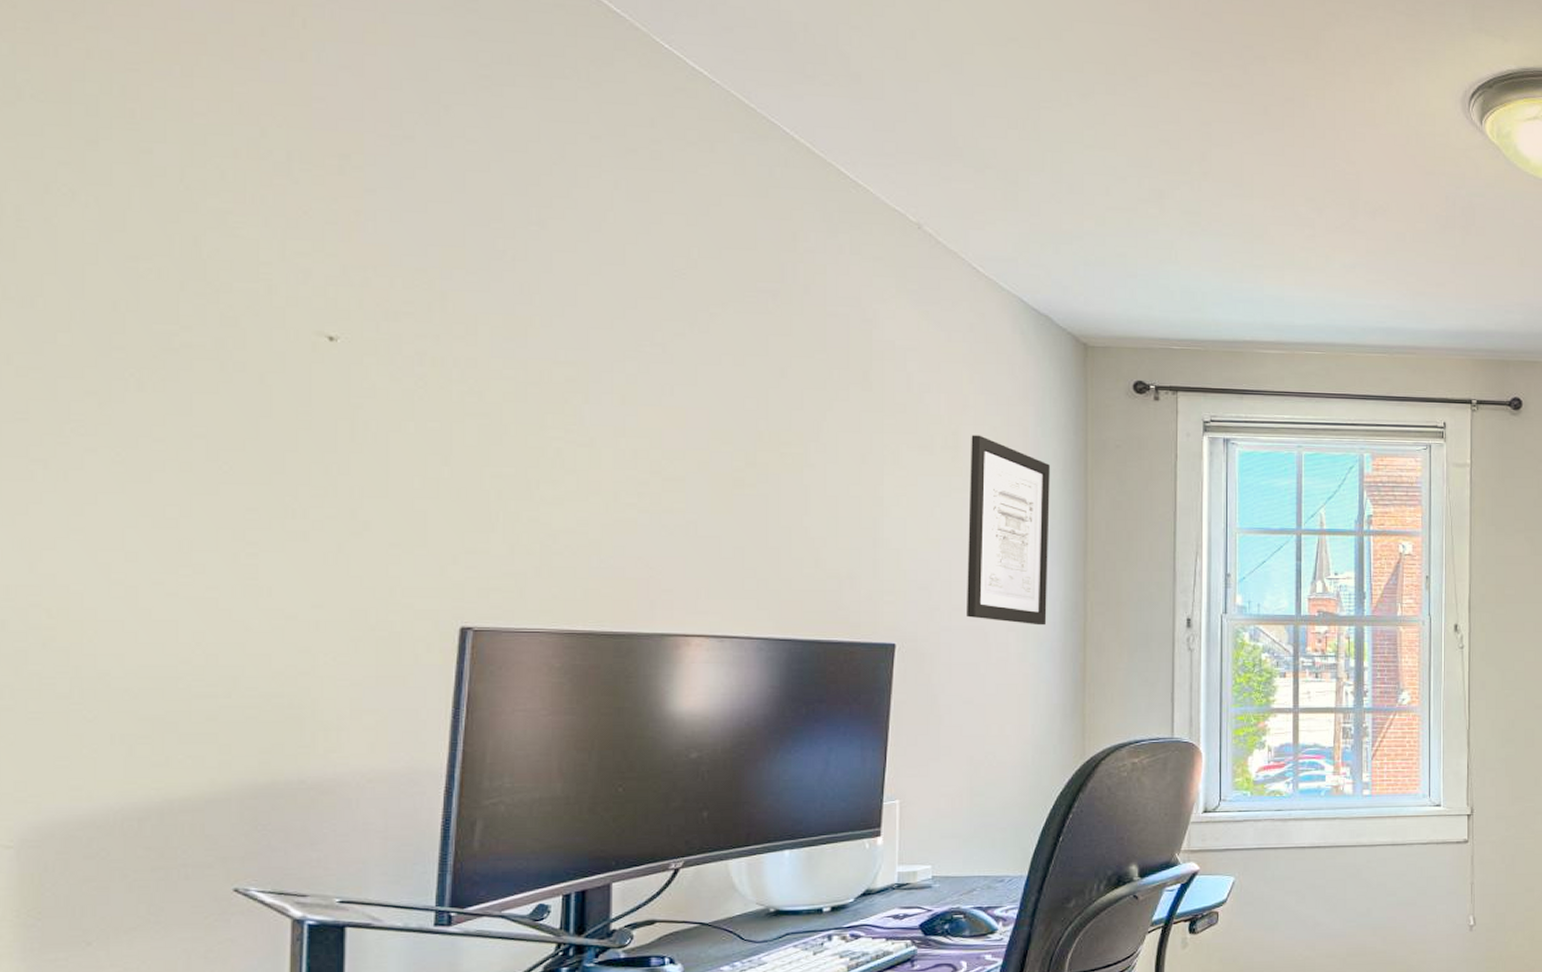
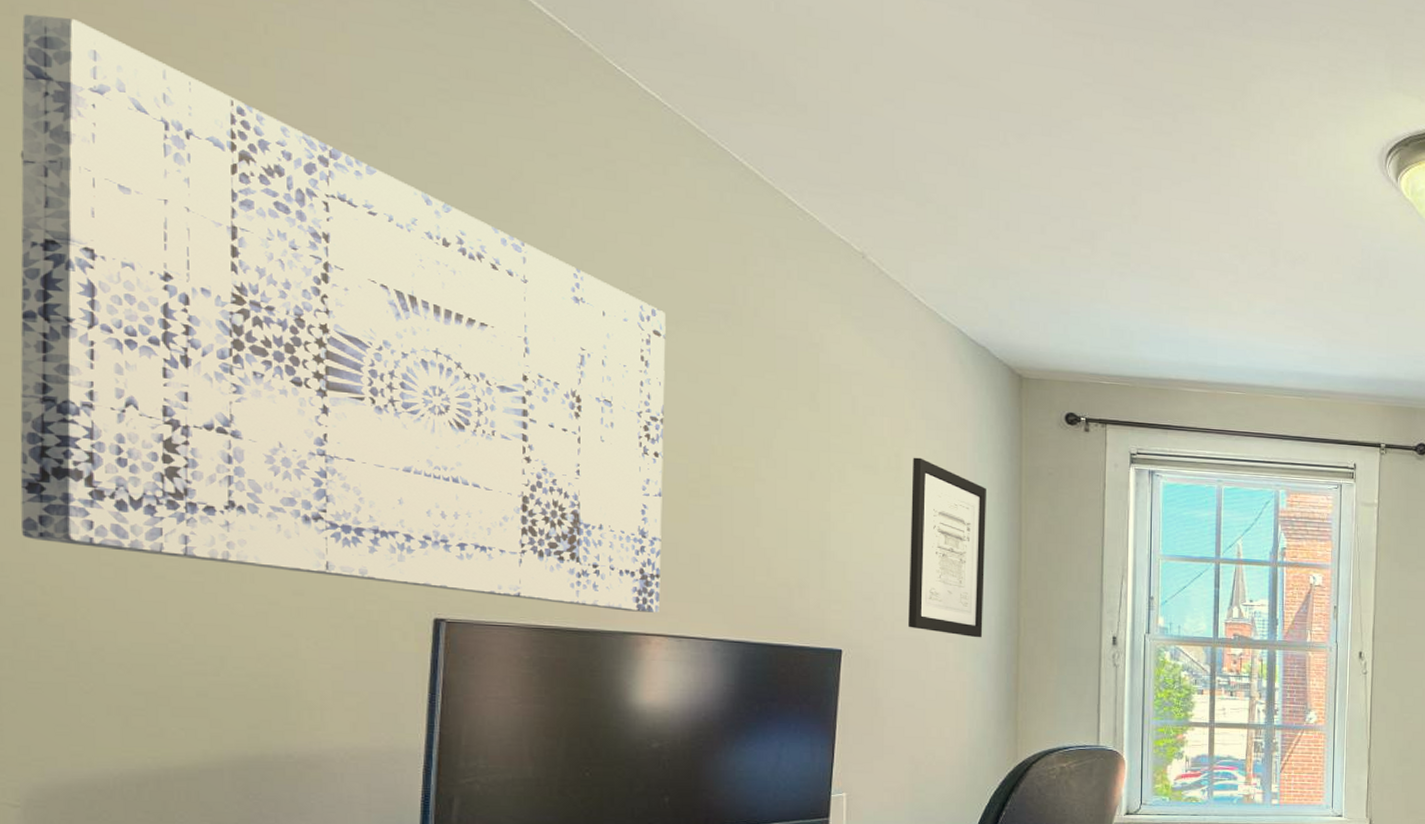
wall art: none [28,19,711,612] -> present [20,14,666,613]

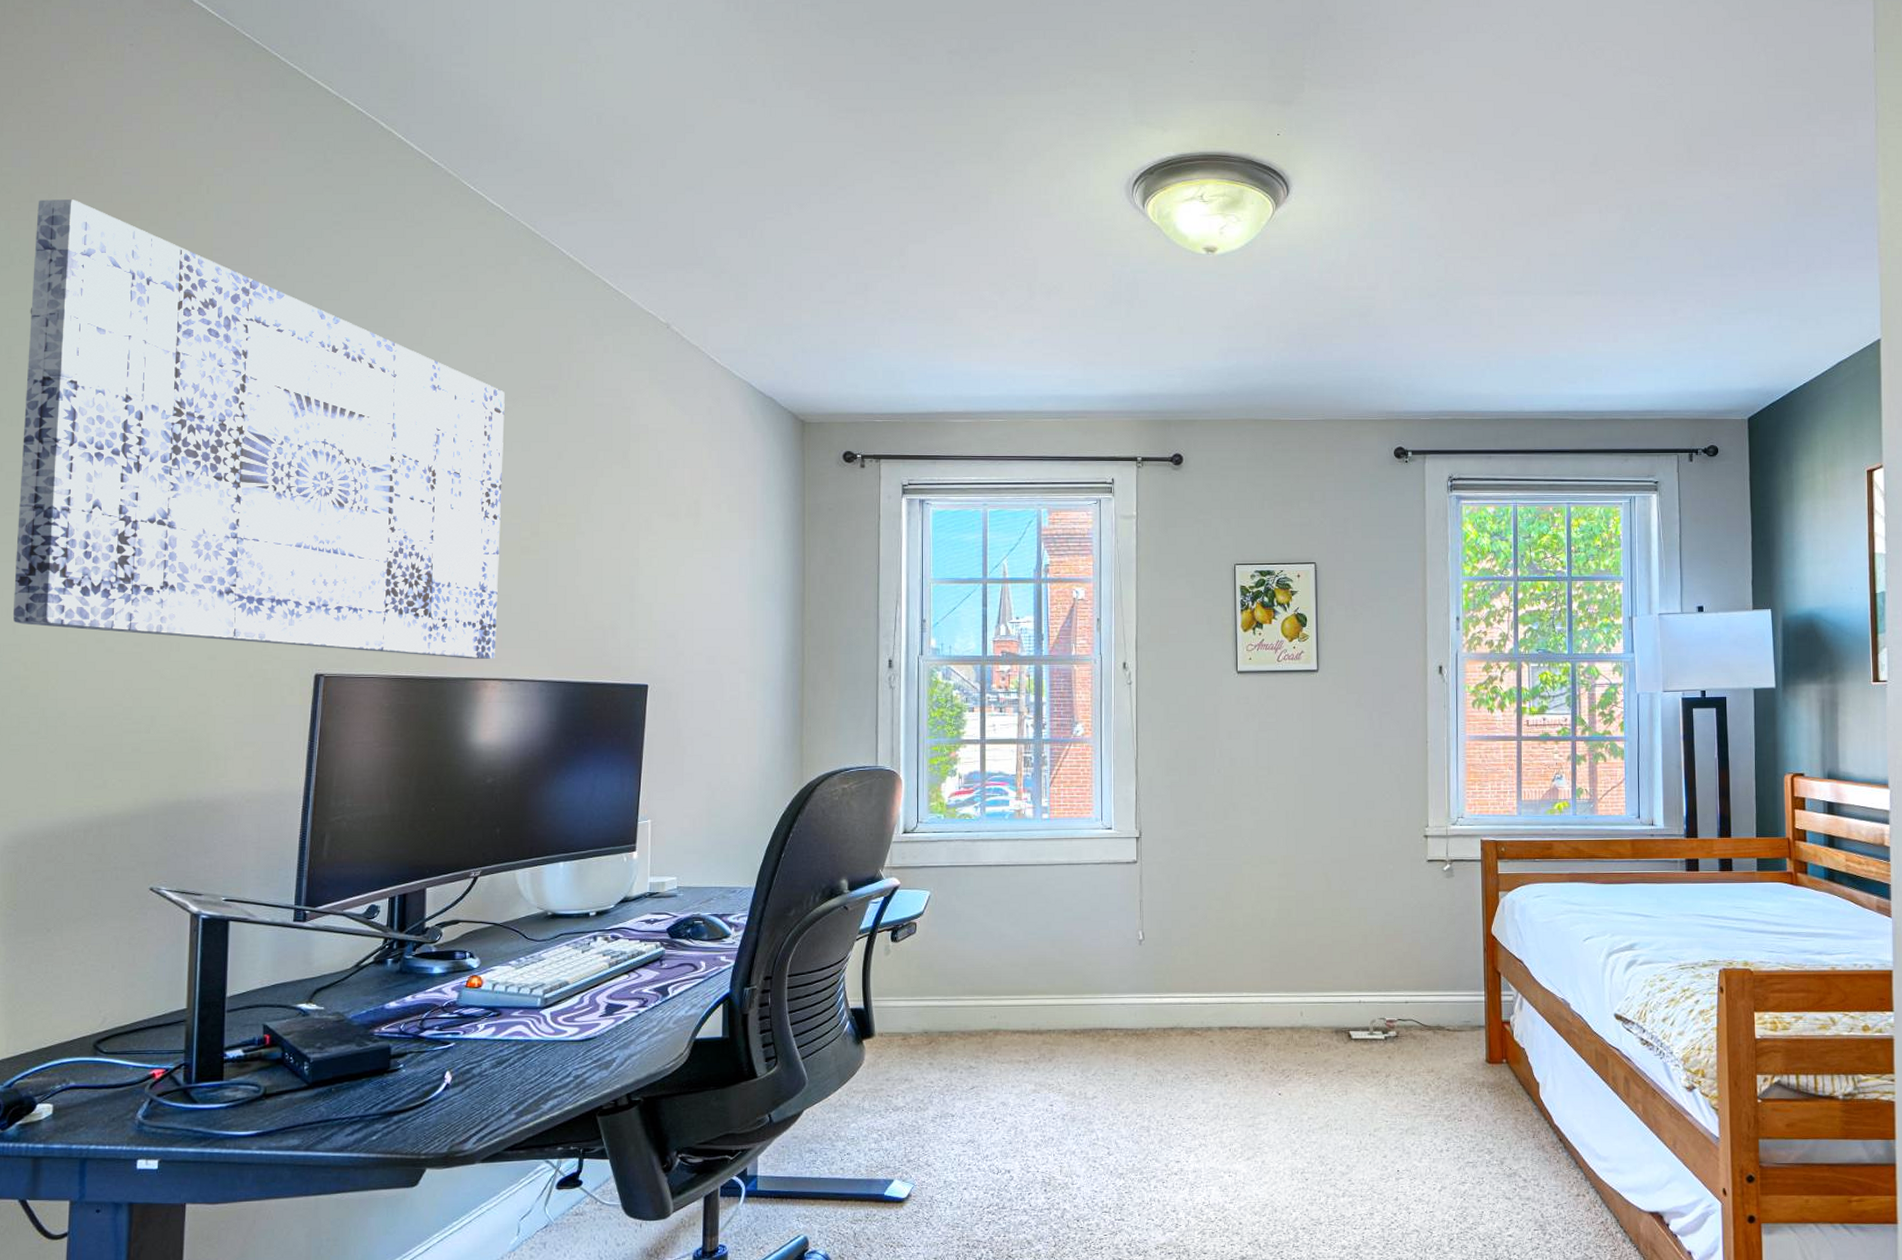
wall art: present [908,457,986,638] -> none [706,503,774,668]

